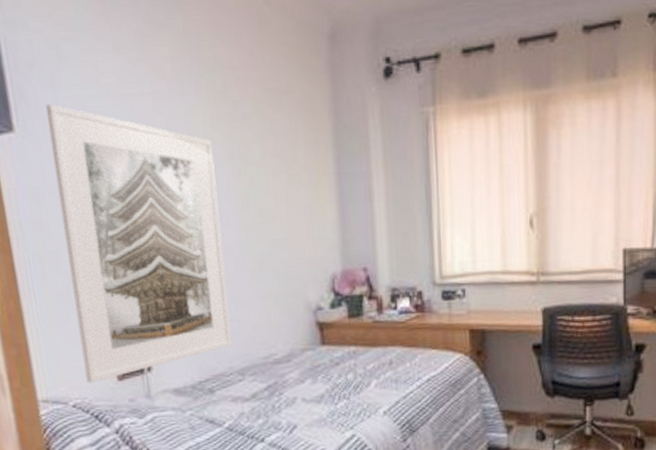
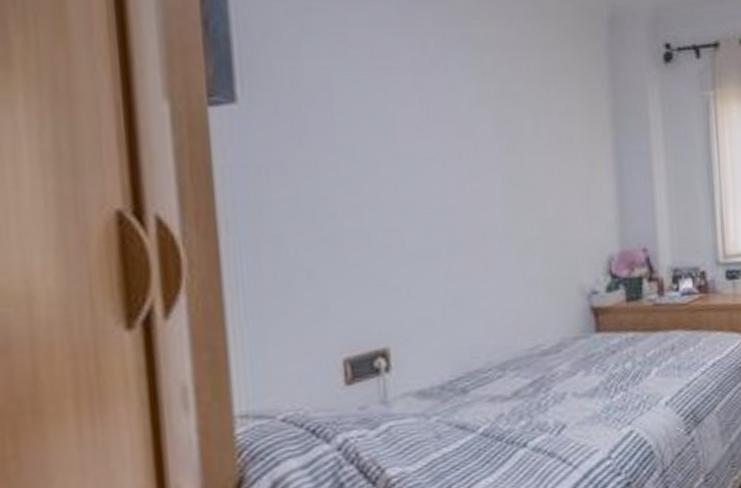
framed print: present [45,103,232,383] -> none [279,74,493,391]

